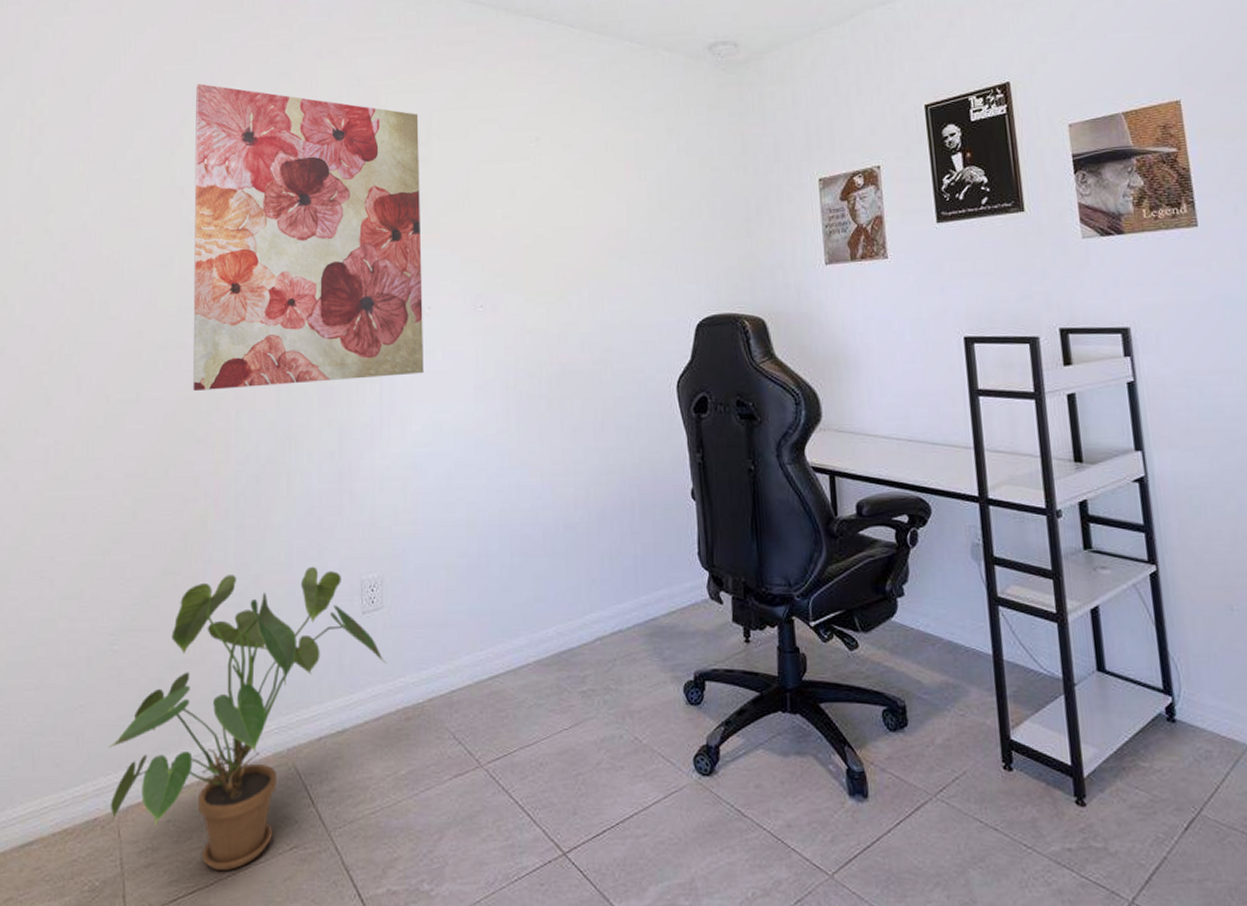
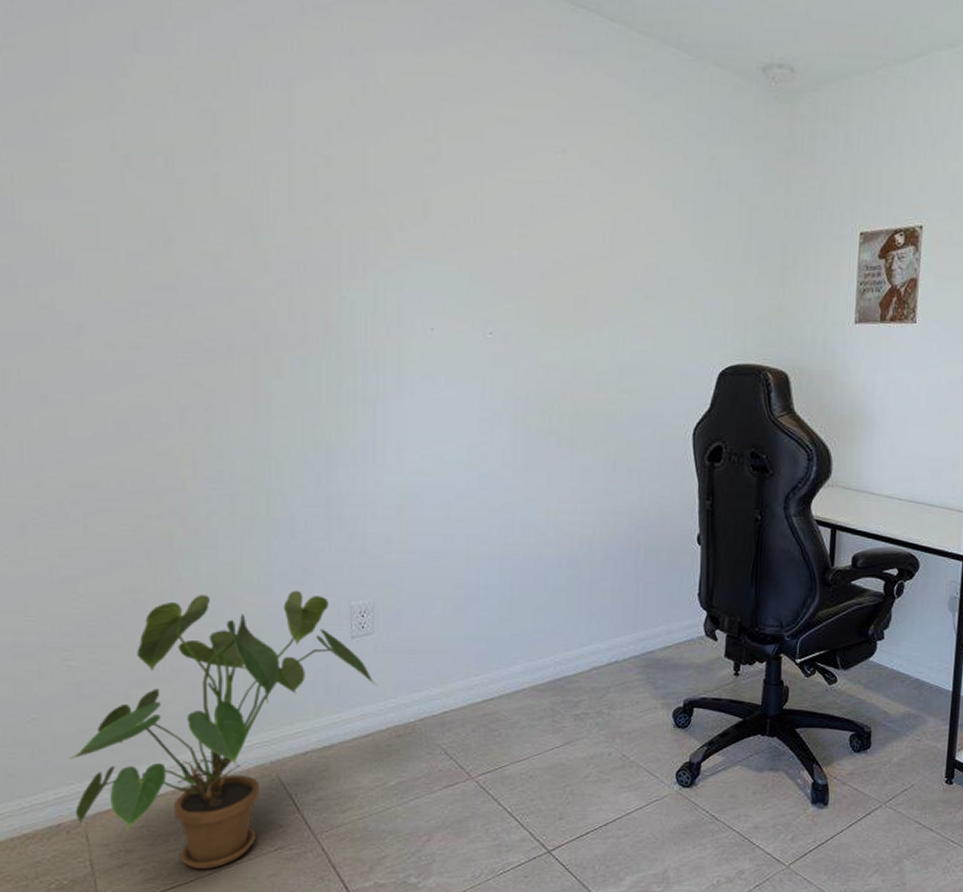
wall art: present [193,83,424,391] -> none [140,24,425,400]

